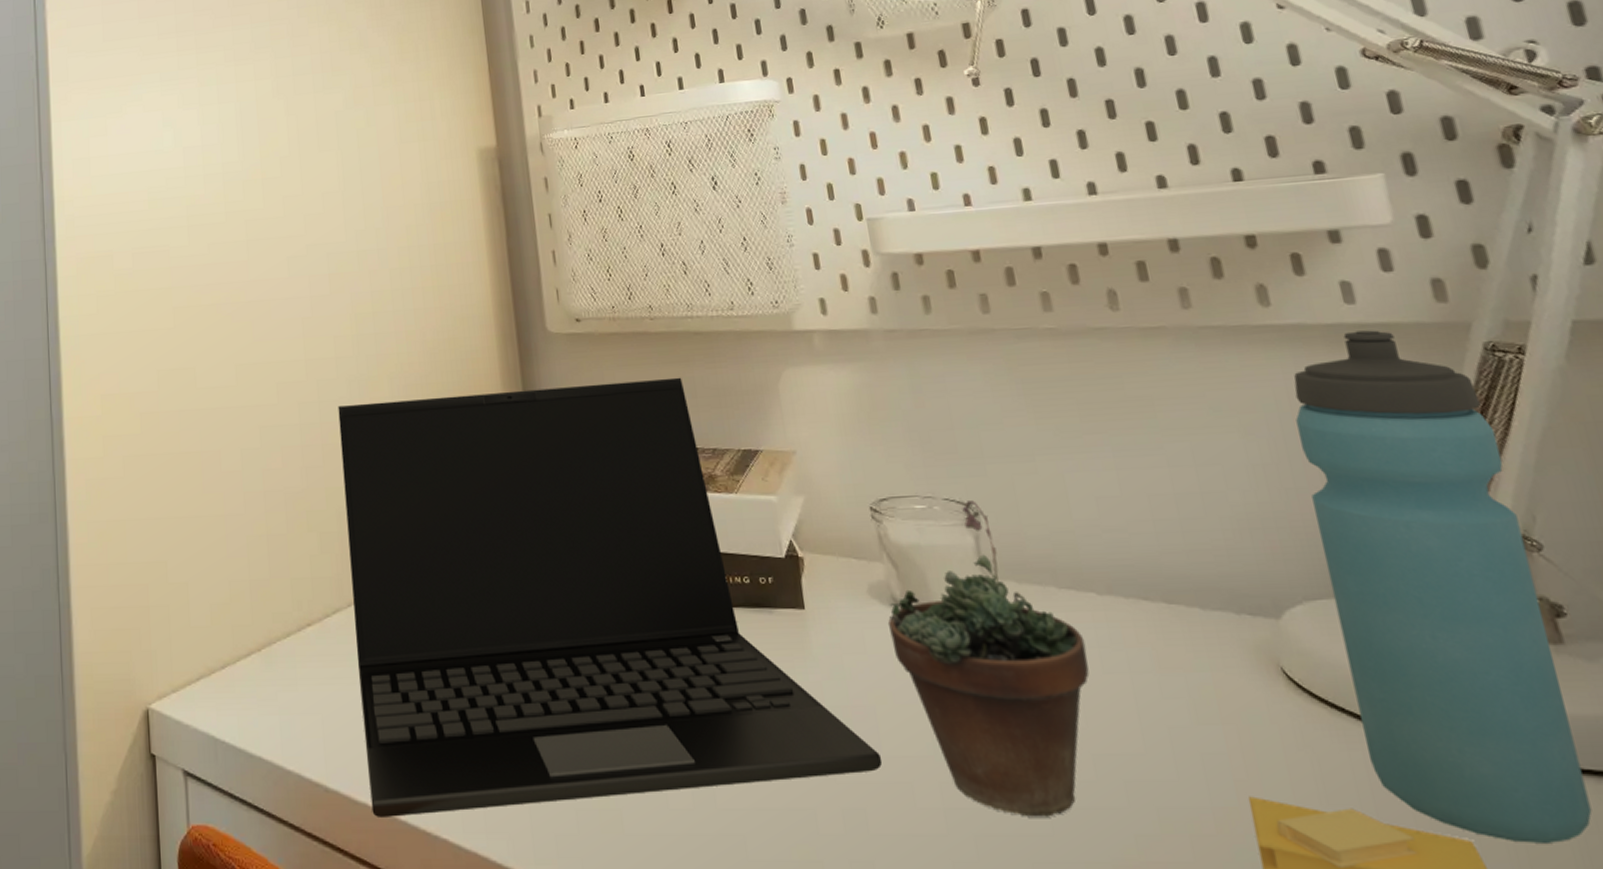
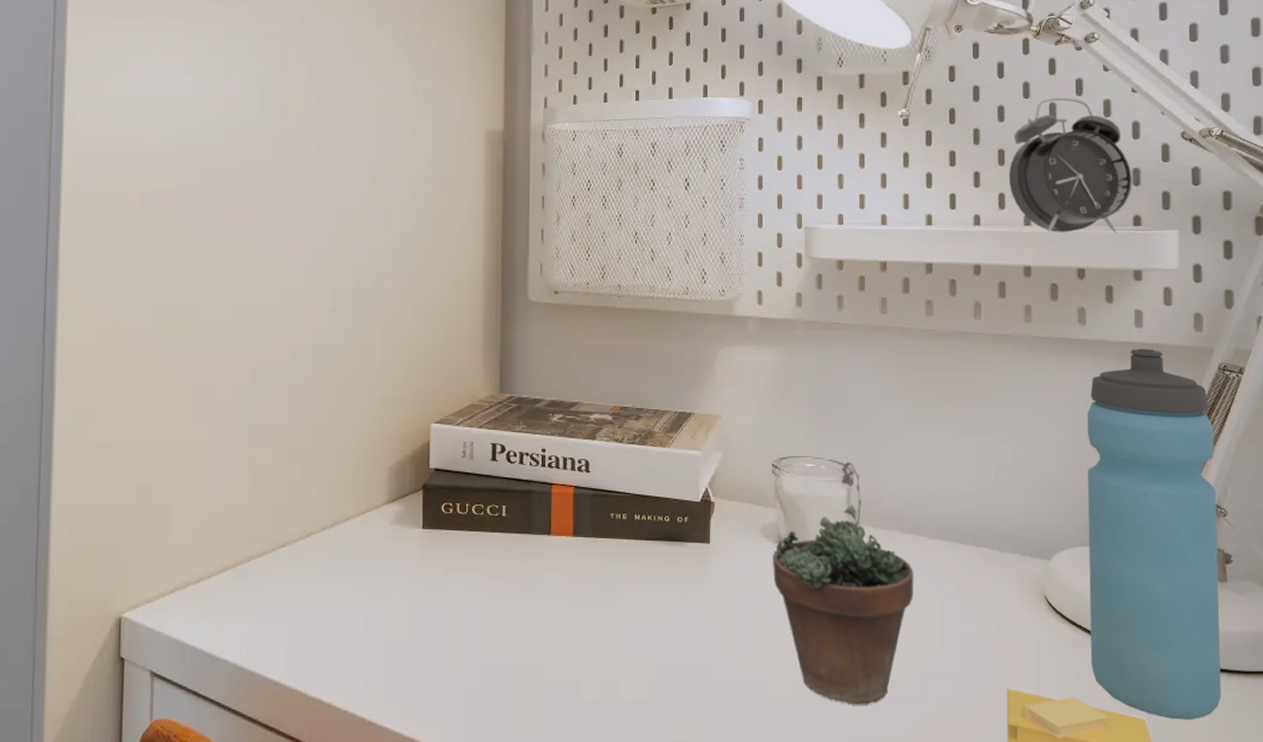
laptop: present [338,377,883,817] -> none [324,348,752,711]
alarm clock: none [1123,26,1303,194] -> present [1008,97,1132,233]

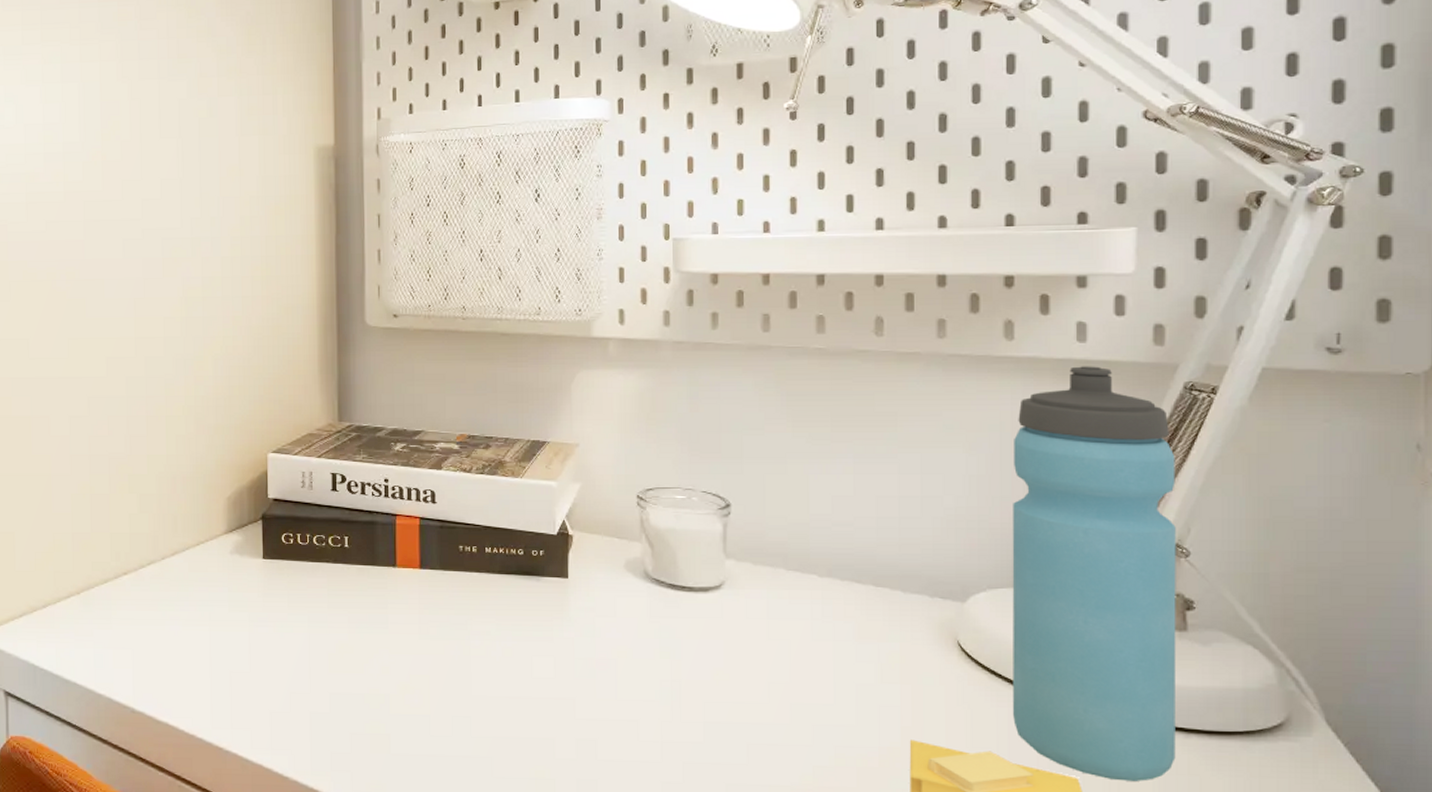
succulent plant: present [772,462,914,705] -> none [637,494,801,751]
alarm clock: present [1008,97,1132,233] -> none [919,76,1077,235]

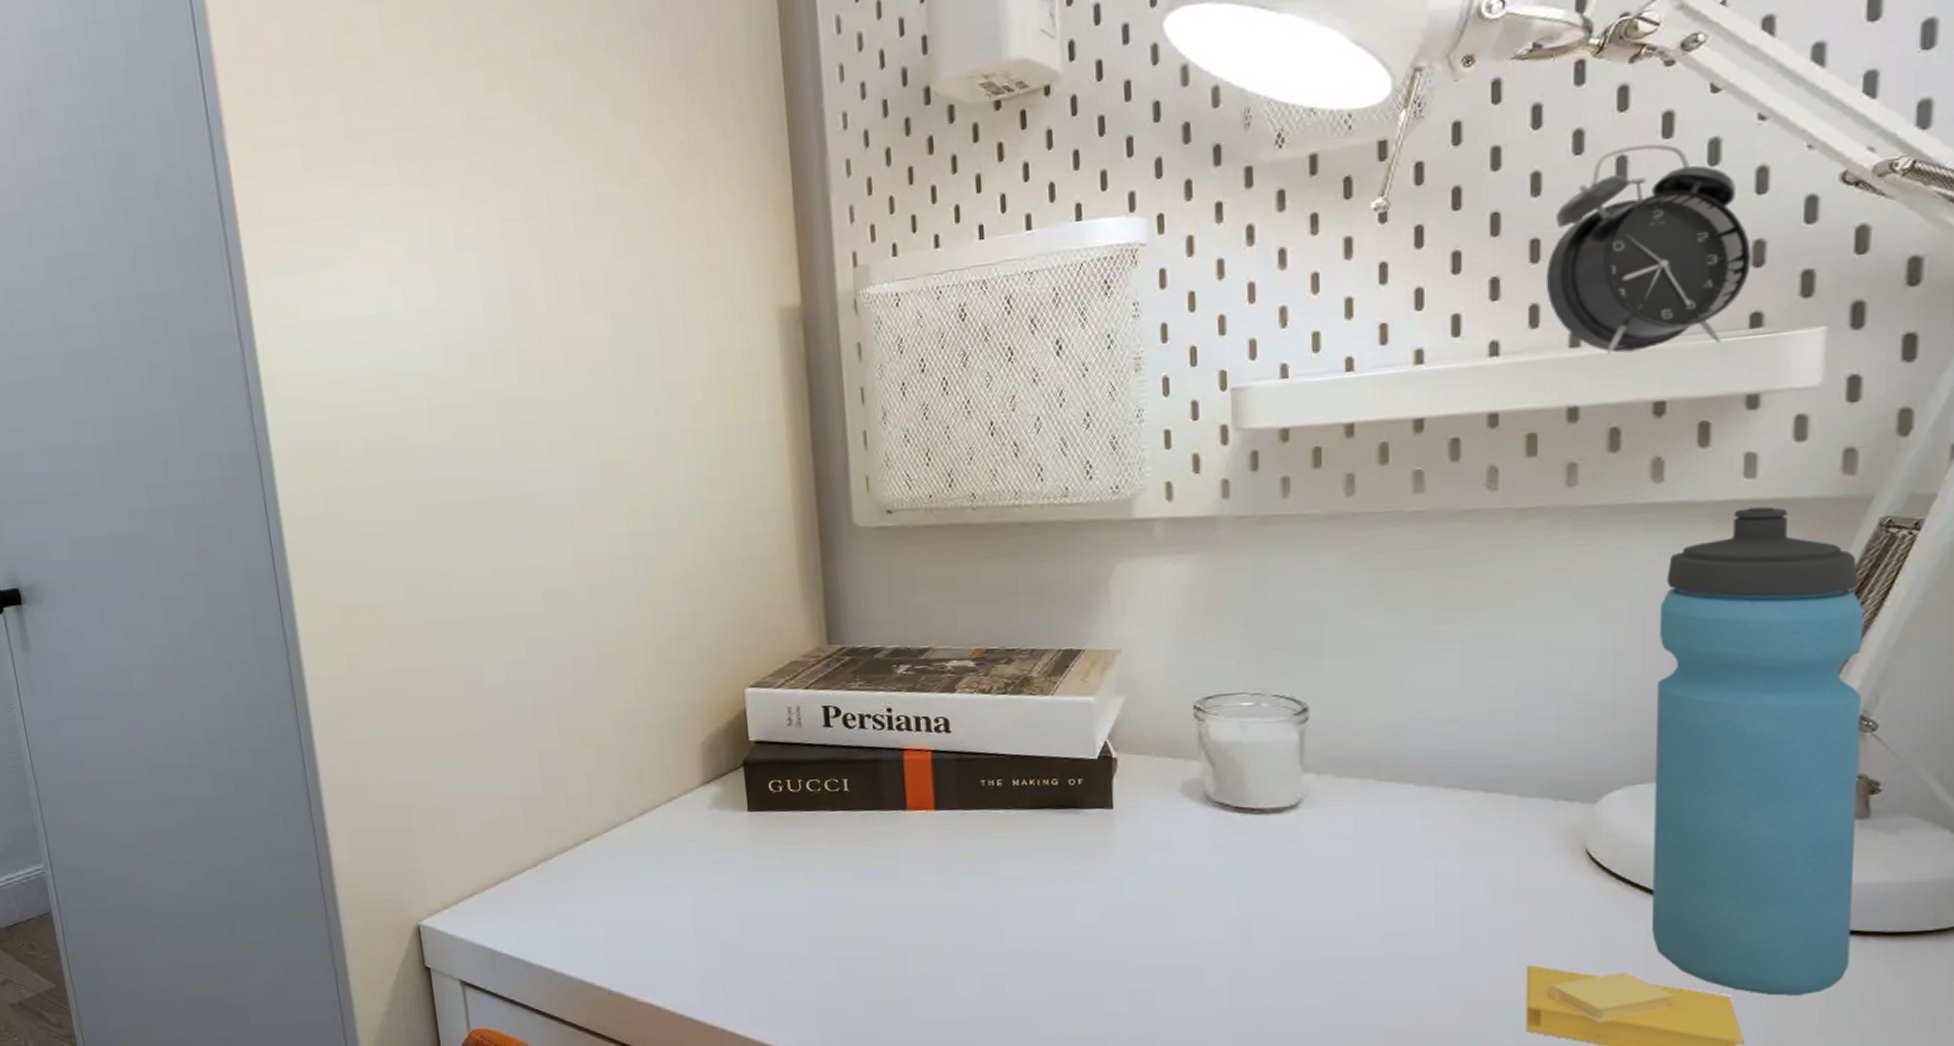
alarm clock: none [919,76,1077,235] -> present [1545,143,1751,354]

